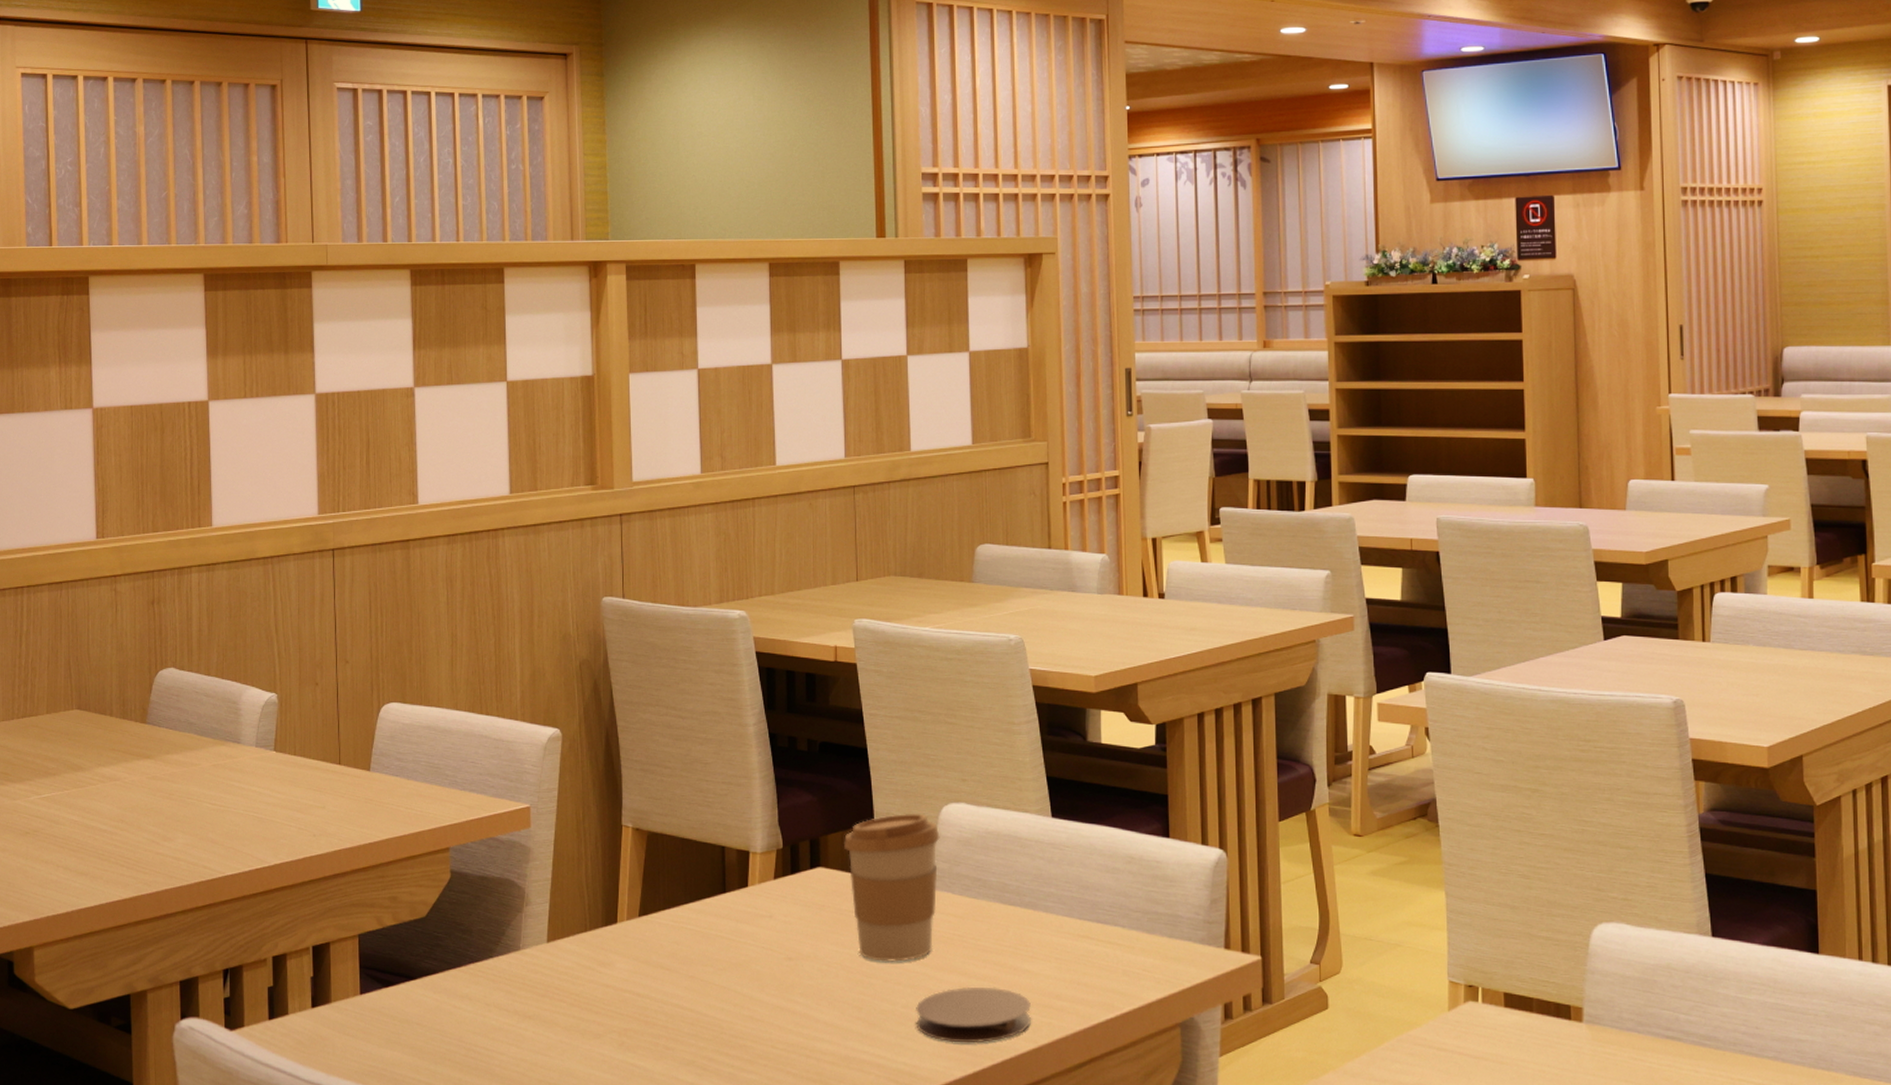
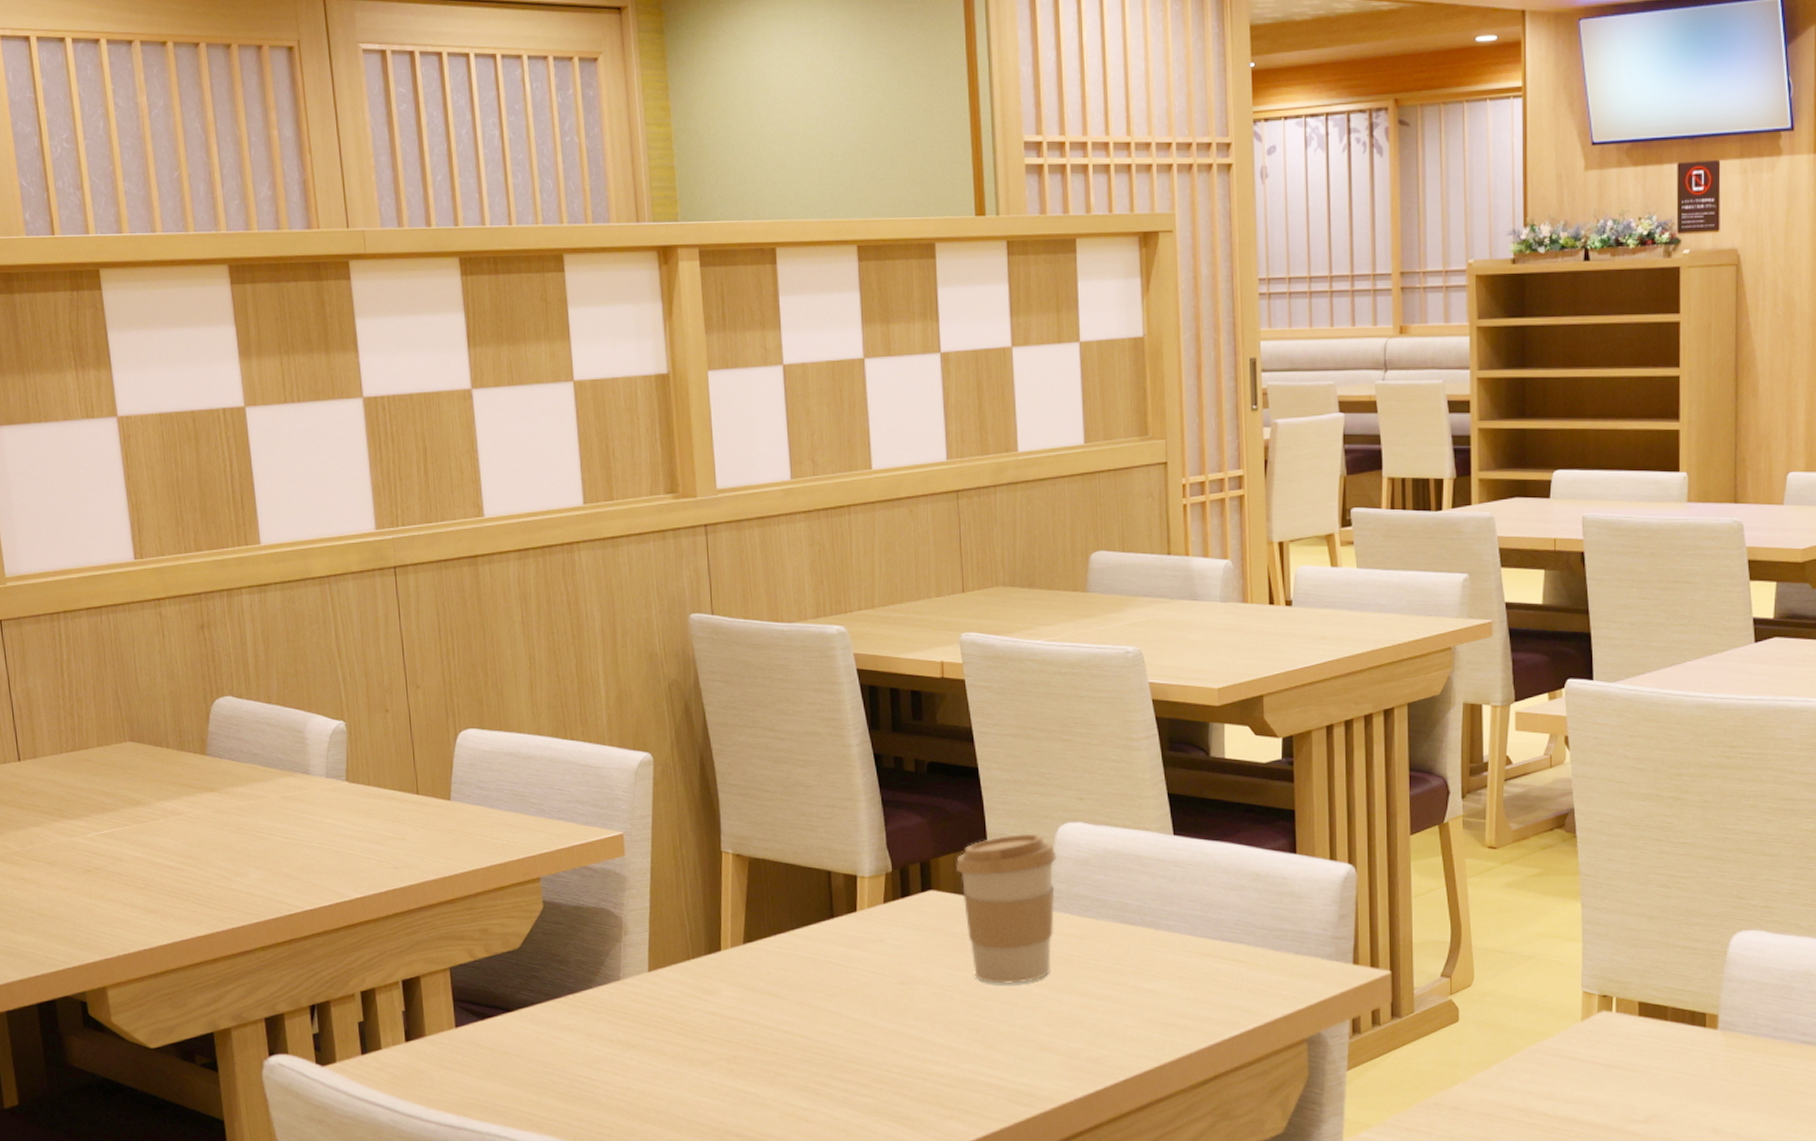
coaster: present [916,987,1031,1044] -> none [1035,1006,1153,1063]

